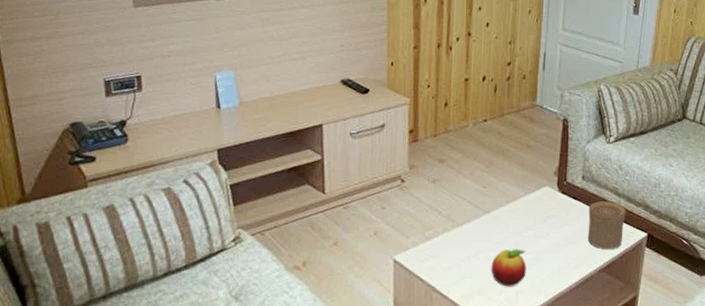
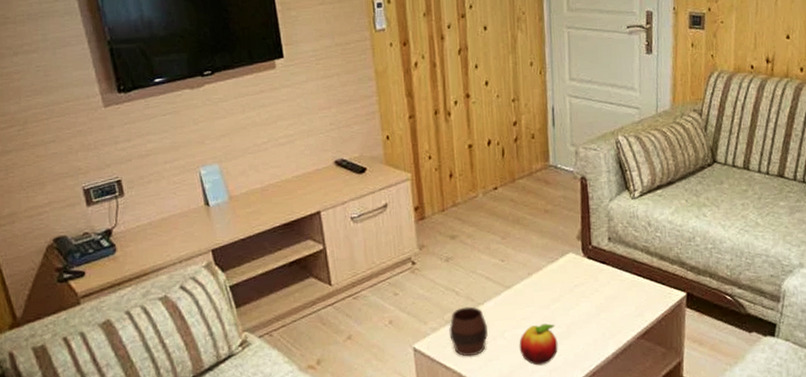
cup: none [428,226,464,273] -> present [449,306,488,357]
cup: present [587,201,626,250] -> none [619,262,661,315]

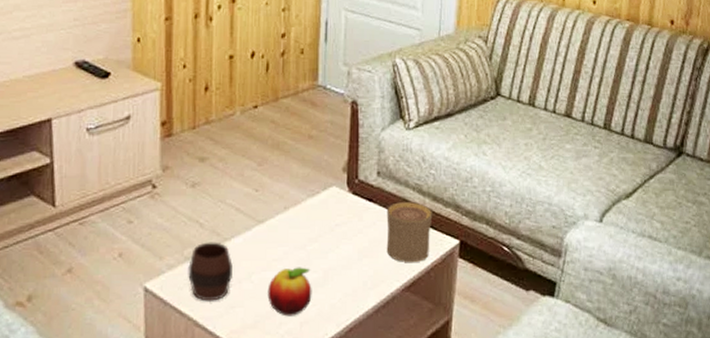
cup: none [619,262,661,315] -> present [386,202,433,263]

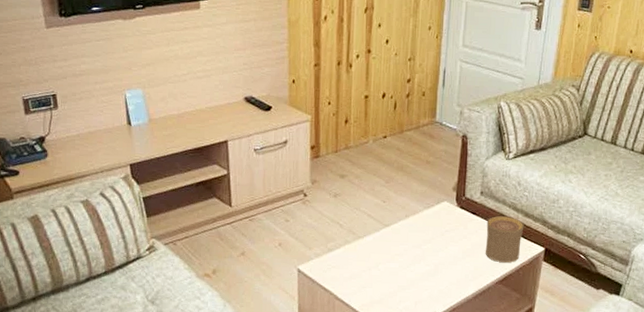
cup: present [188,242,233,301] -> none [330,238,364,282]
fruit: present [267,267,312,316] -> none [390,261,425,297]

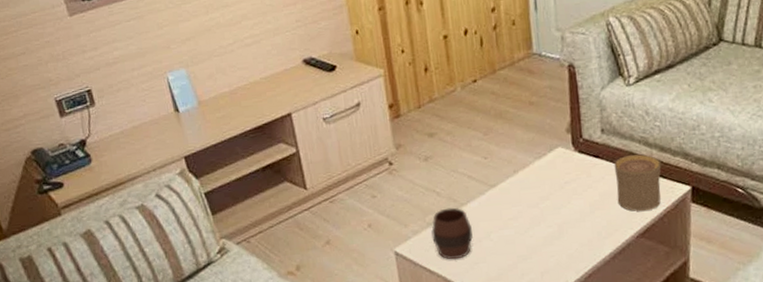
cup: none [330,238,364,282] -> present [431,207,473,260]

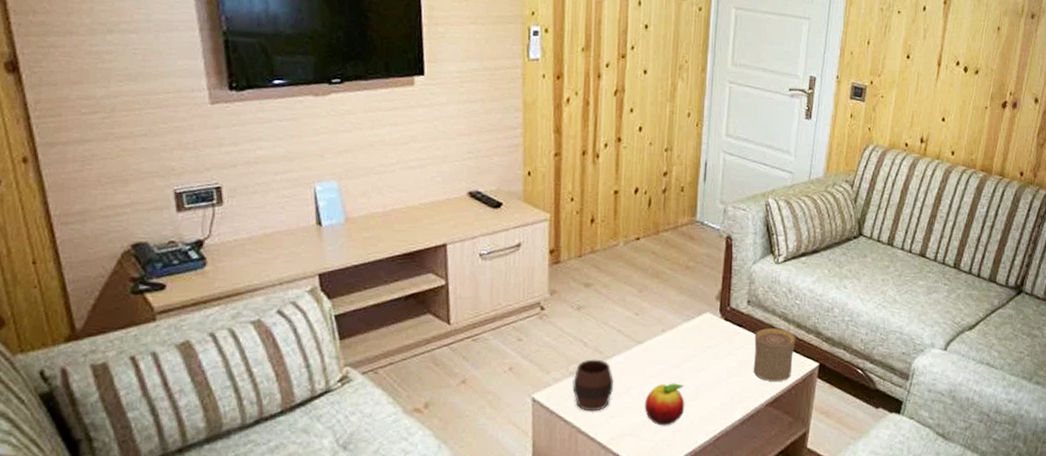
fruit: none [507,223,550,268] -> present [644,383,685,426]

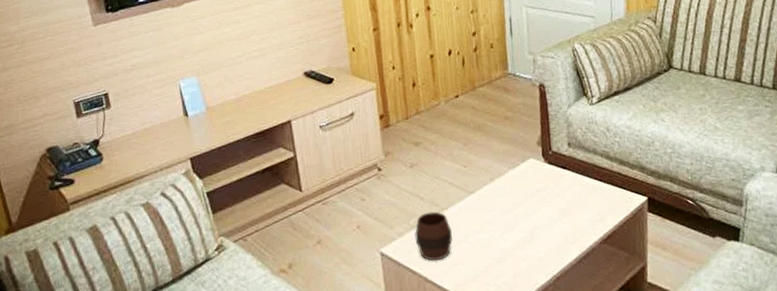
fruit: present [644,383,685,426] -> none [483,228,522,270]
cup: present [753,328,796,382] -> none [579,167,621,220]

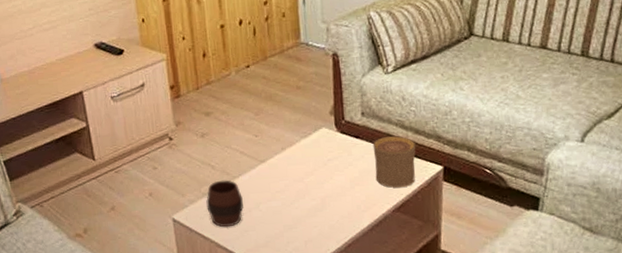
cup: none [579,167,621,220] -> present [373,136,416,188]

